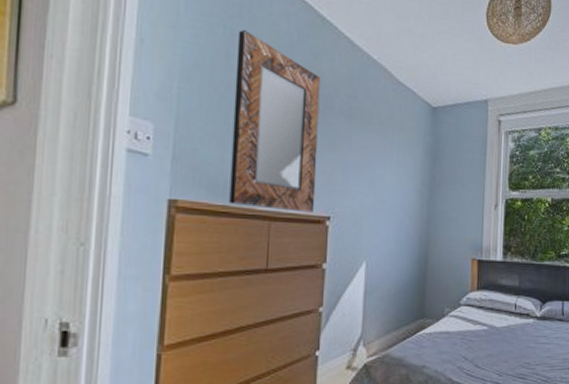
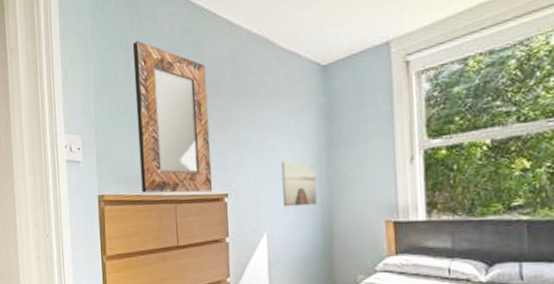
wall art: none [384,191,418,238] -> present [280,161,317,207]

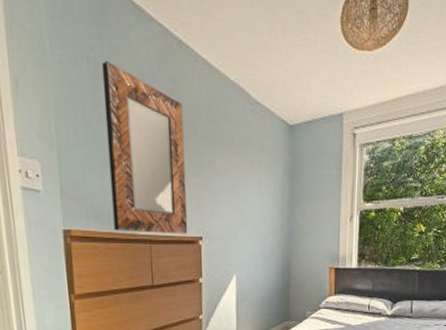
wall art: present [280,161,317,207] -> none [250,210,279,252]

